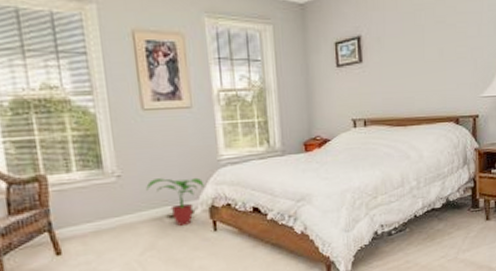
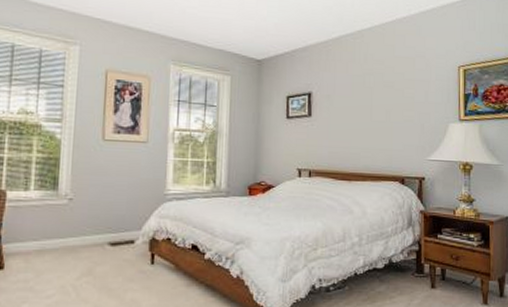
potted plant: present [146,177,205,226] -> none [94,205,149,255]

